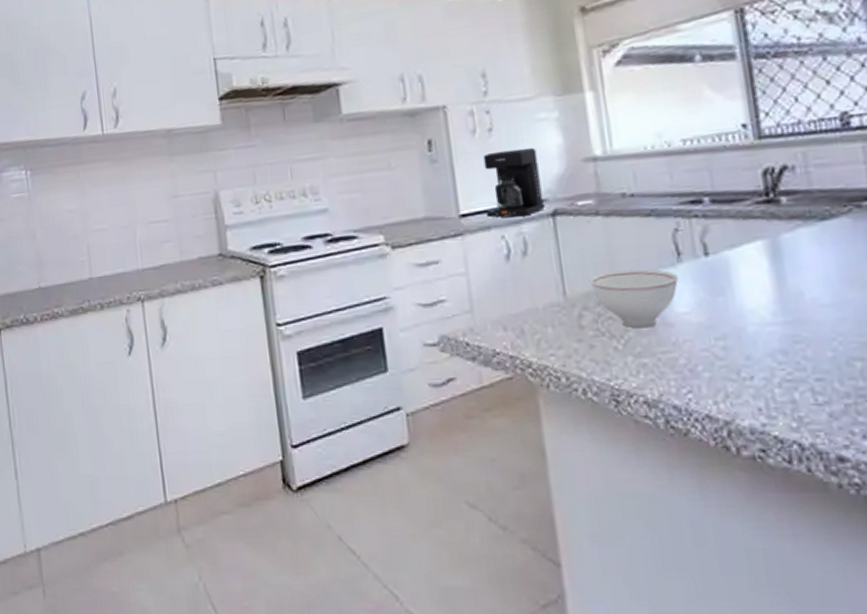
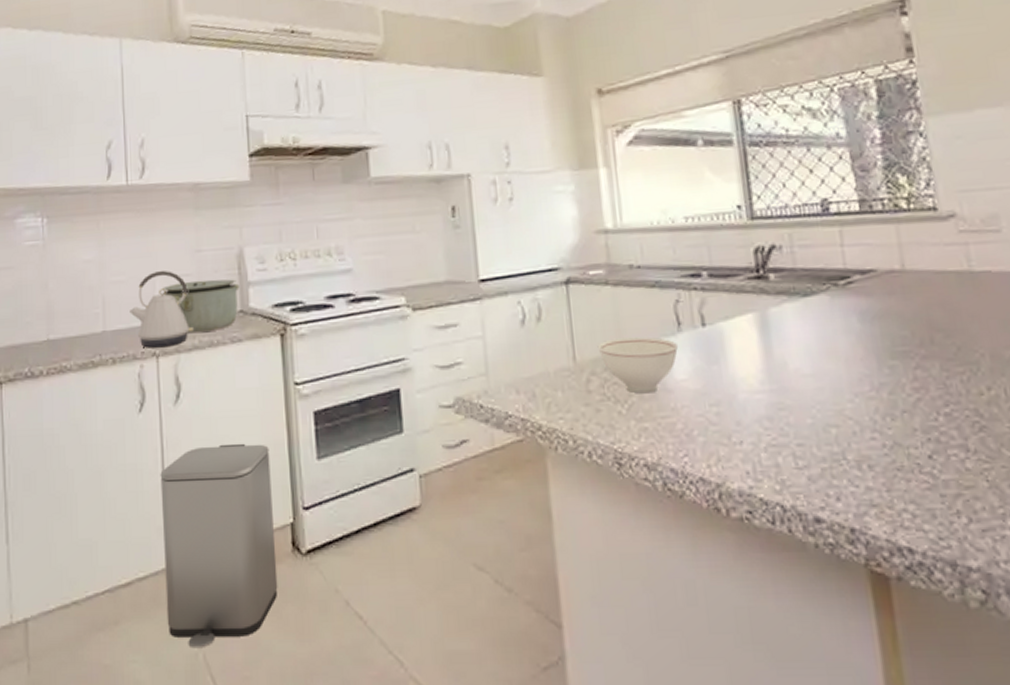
kettle: none [113,216,175,295] -> present [129,270,194,350]
cooking pot: none [143,223,217,279] -> present [163,279,240,334]
pedal bin: none [152,383,271,579] -> present [160,443,278,649]
coffee maker: present [483,147,546,218] -> none [503,217,560,284]

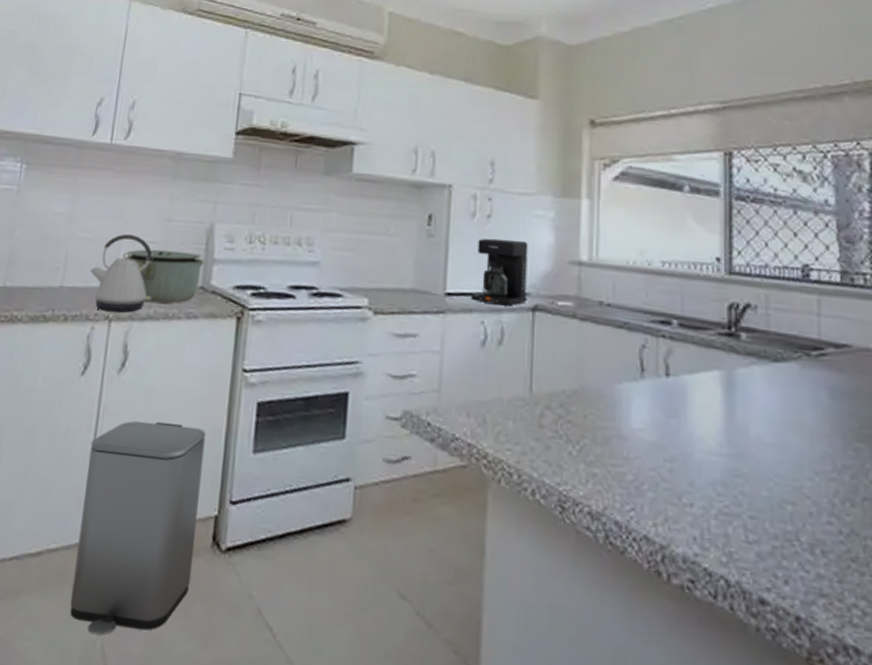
coffee maker: none [503,217,560,284] -> present [470,238,528,306]
bowl: present [597,337,678,394] -> none [556,375,638,438]

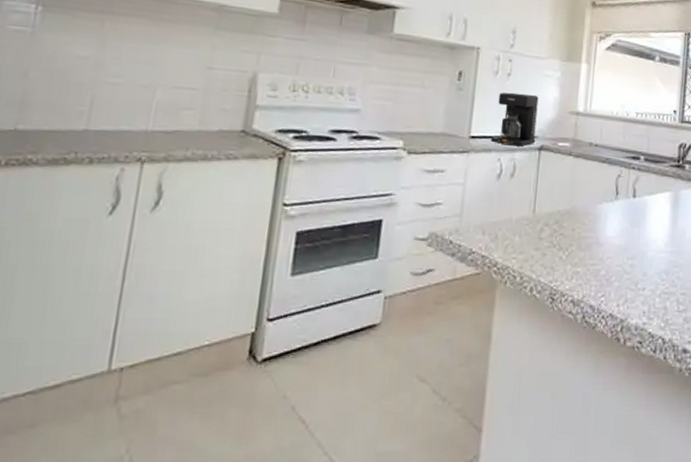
pedal bin: present [70,420,206,636] -> none [94,253,245,452]
kettle: present [90,233,153,314] -> none [120,80,191,156]
cooking pot: present [127,249,204,304] -> none [162,95,246,146]

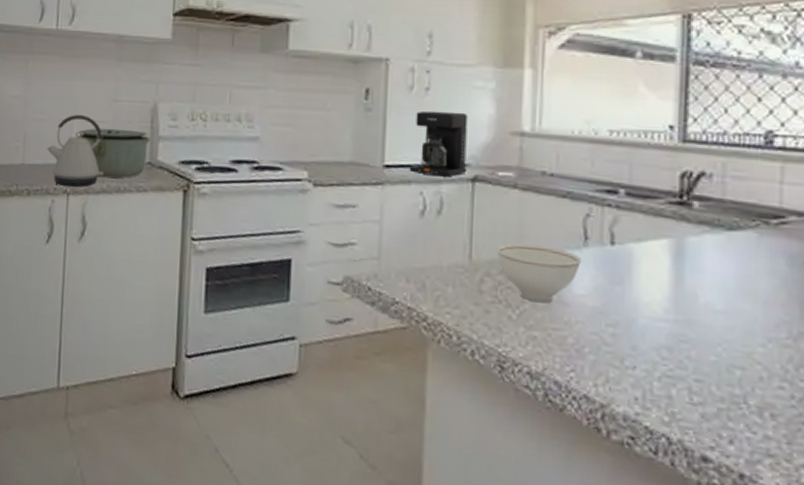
kettle: none [120,80,191,156] -> present [47,114,104,188]
cooking pot: none [162,95,246,146] -> present [79,128,150,179]
bowl: none [553,199,613,245] -> present [496,243,581,303]

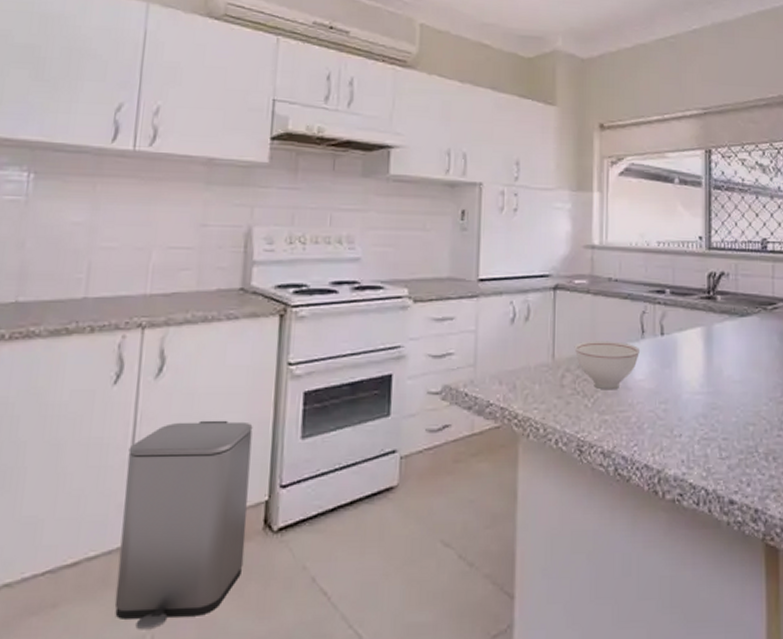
kettle: present [47,114,104,188] -> none [118,240,188,321]
pedal bin: none [51,283,161,465] -> present [114,420,253,630]
cooking pot: present [79,128,150,179] -> none [159,254,243,308]
coffee maker: present [409,110,468,177] -> none [500,229,550,287]

